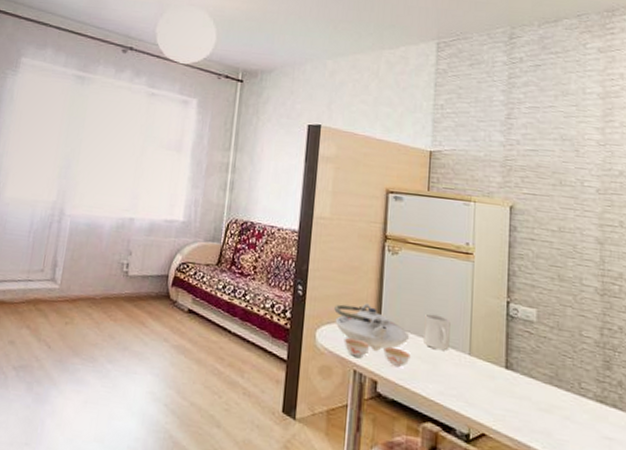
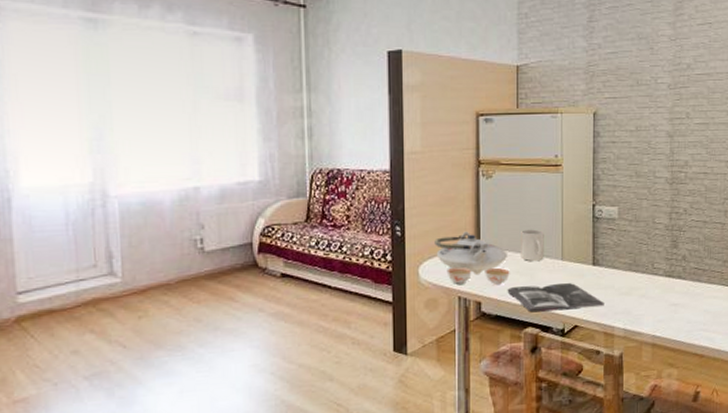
magazine: none [406,372,519,418] -> present [507,283,604,311]

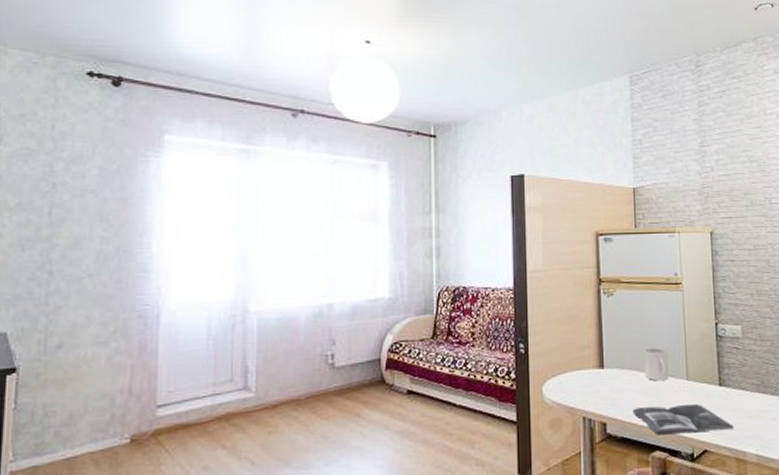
teapot: present [435,231,510,286] -> none [558,349,635,406]

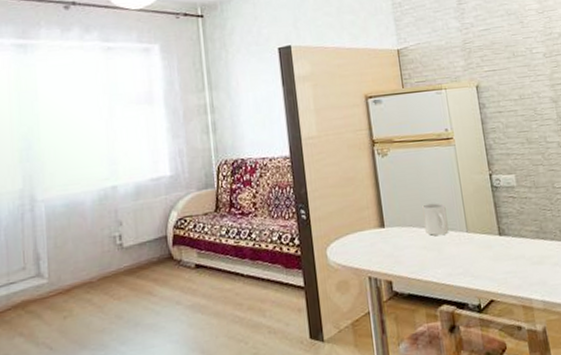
magazine: present [632,404,734,434] -> none [416,255,518,288]

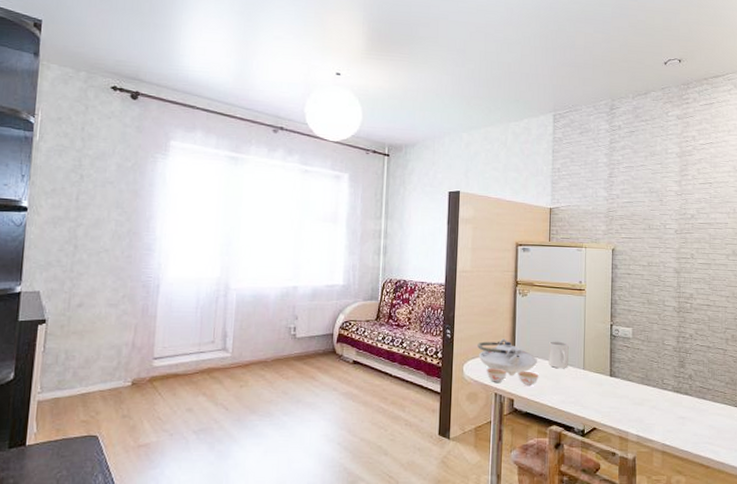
teapot: none [339,210,417,264] -> present [477,338,539,387]

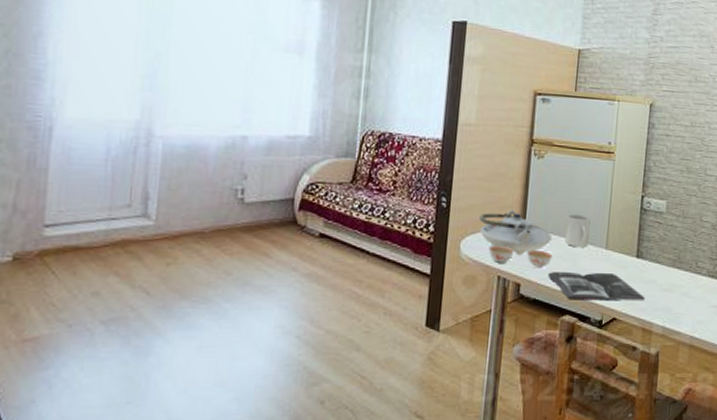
magazine: none [536,389,620,413] -> present [548,272,645,301]

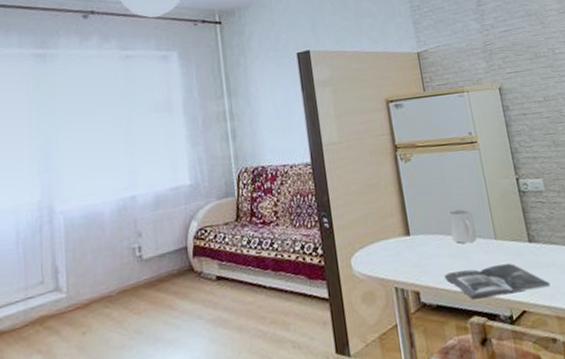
teapot: present [479,209,553,269] -> none [363,217,445,274]

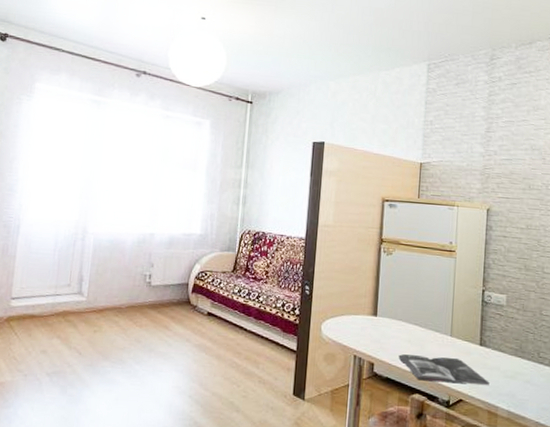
cup: present [448,208,477,244] -> none [413,304,436,335]

